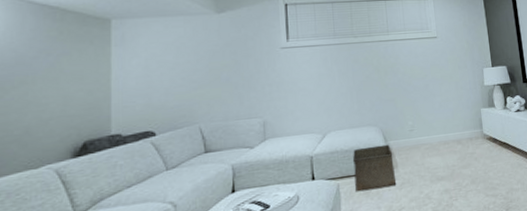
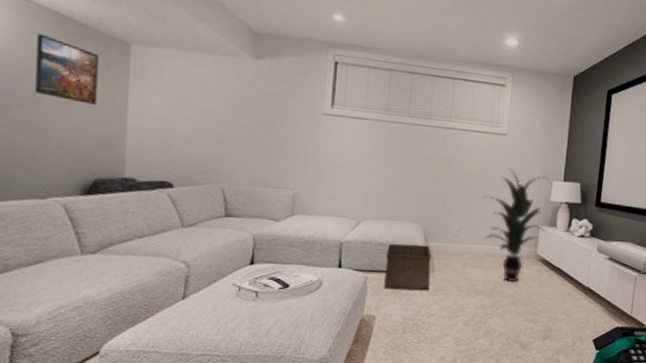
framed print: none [29,25,83,77] -> present [36,33,98,105]
indoor plant: none [427,64,487,163] -> present [482,168,549,283]

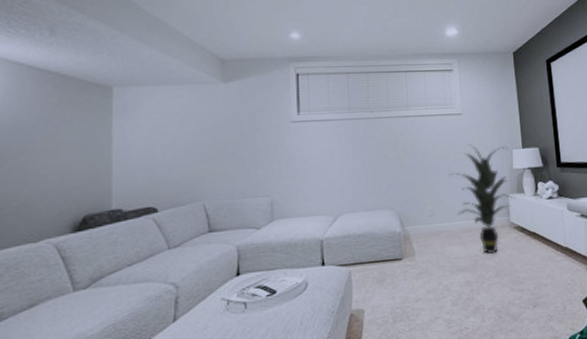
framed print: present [36,33,98,105] -> none [28,91,84,147]
storage bin: present [384,244,432,291] -> none [365,230,413,281]

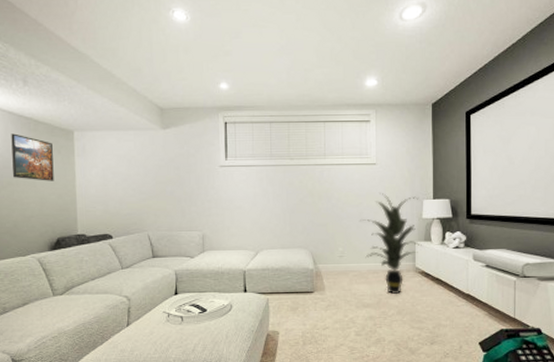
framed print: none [28,91,84,147] -> present [11,133,54,181]

